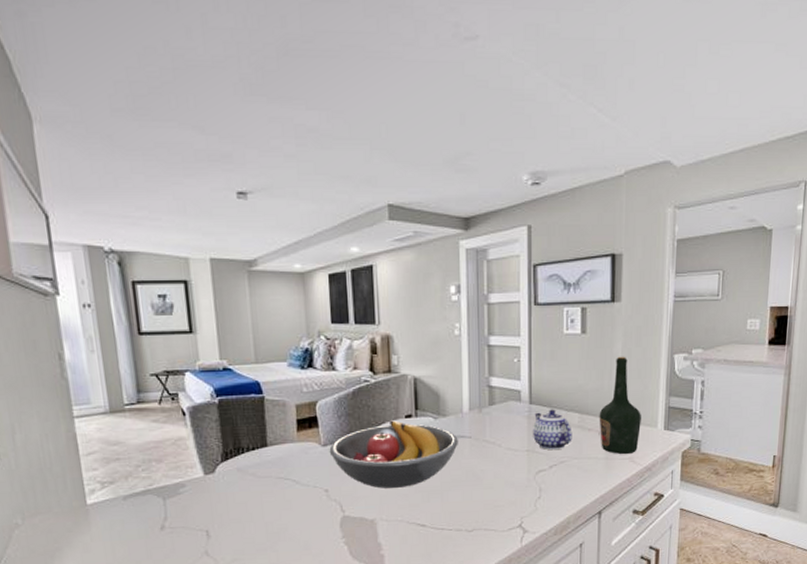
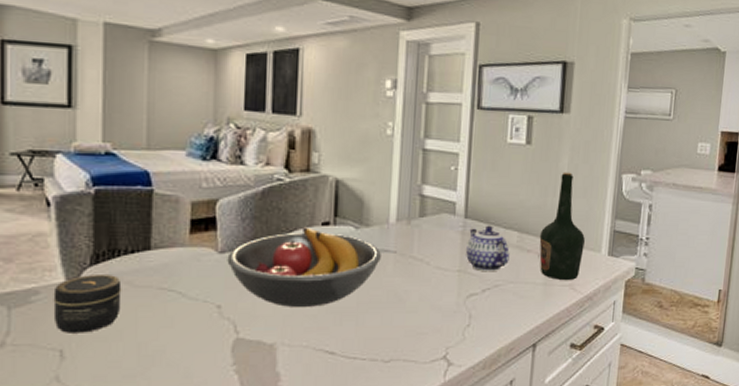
jar: none [195,469,250,517] -> present [53,275,122,333]

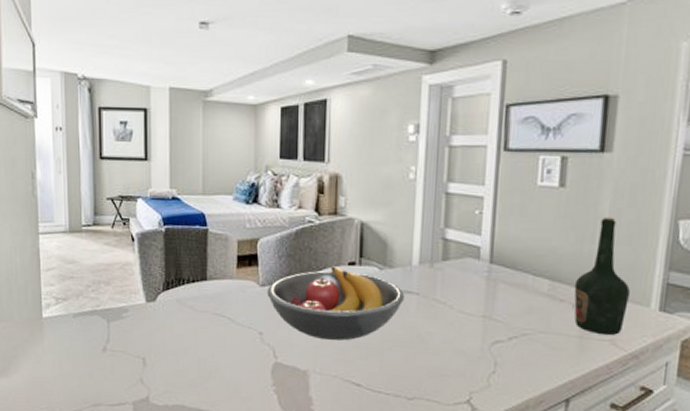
jar: present [53,275,122,333] -> none [137,298,186,346]
teapot: present [466,225,510,271] -> none [491,271,540,319]

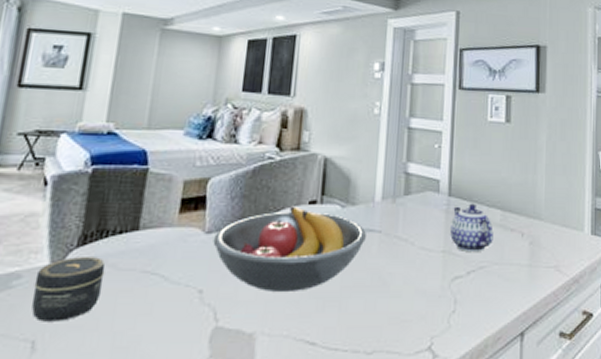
jar: none [137,298,186,346] -> present [31,257,106,322]
teapot: none [491,271,540,319] -> present [450,203,494,251]
bottle: present [574,217,630,336] -> none [522,149,567,262]

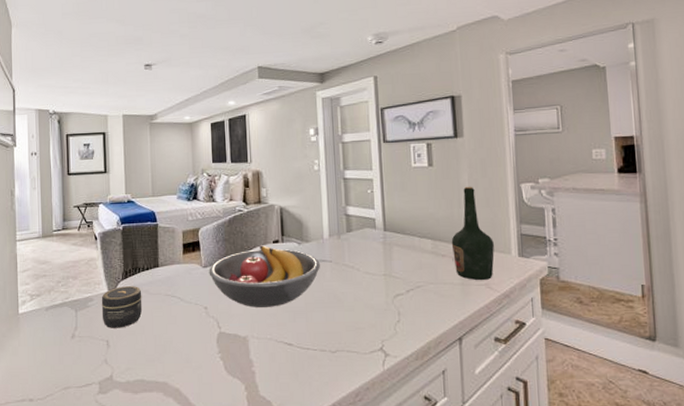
teapot: present [450,203,494,251] -> none [388,236,427,274]
bottle: none [522,149,567,262] -> present [451,186,494,281]

